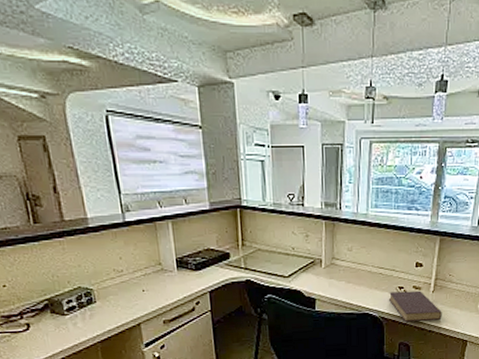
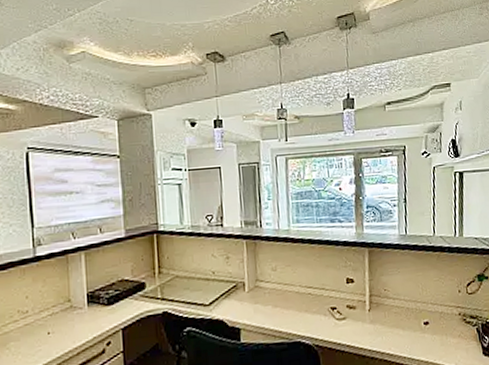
book: present [389,290,442,322] -> none [321,310,384,349]

